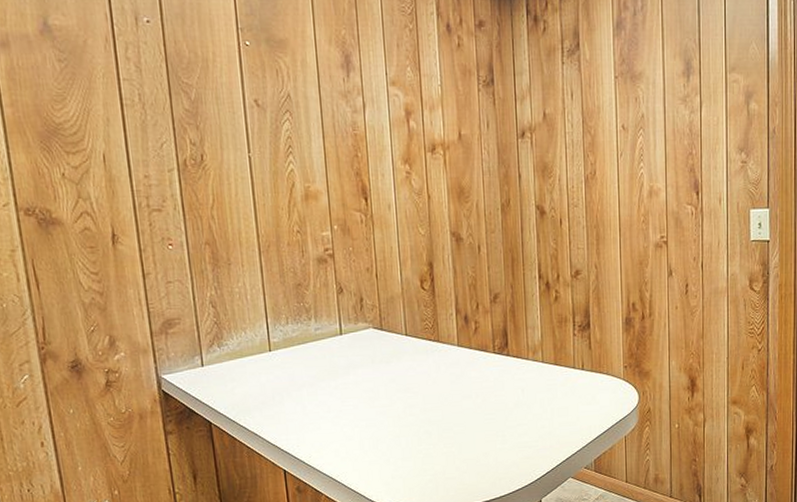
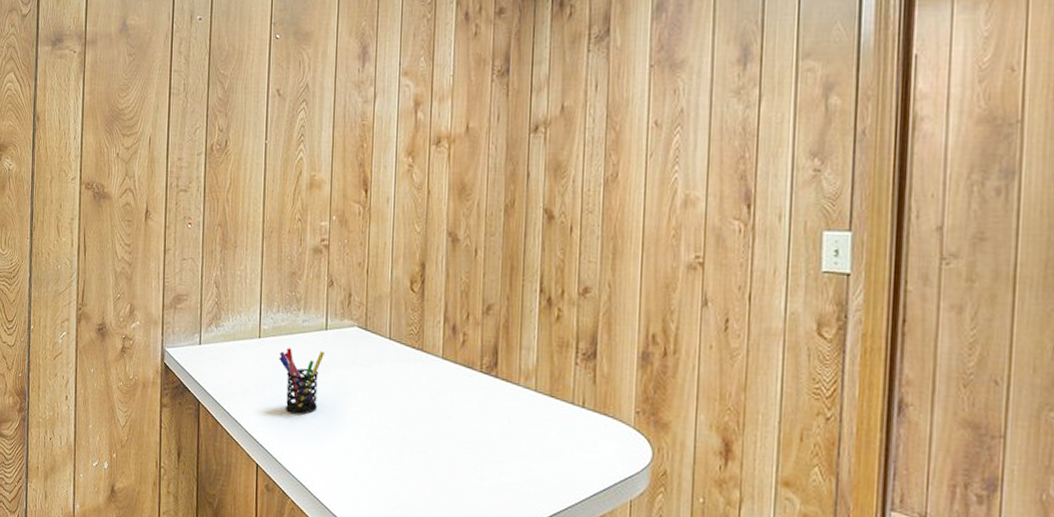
pen holder: none [293,355,343,417] -> present [279,348,325,414]

